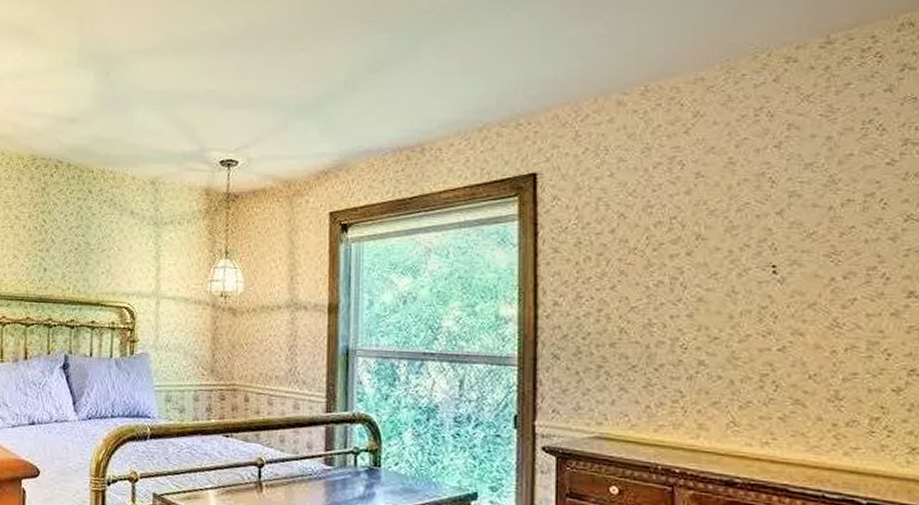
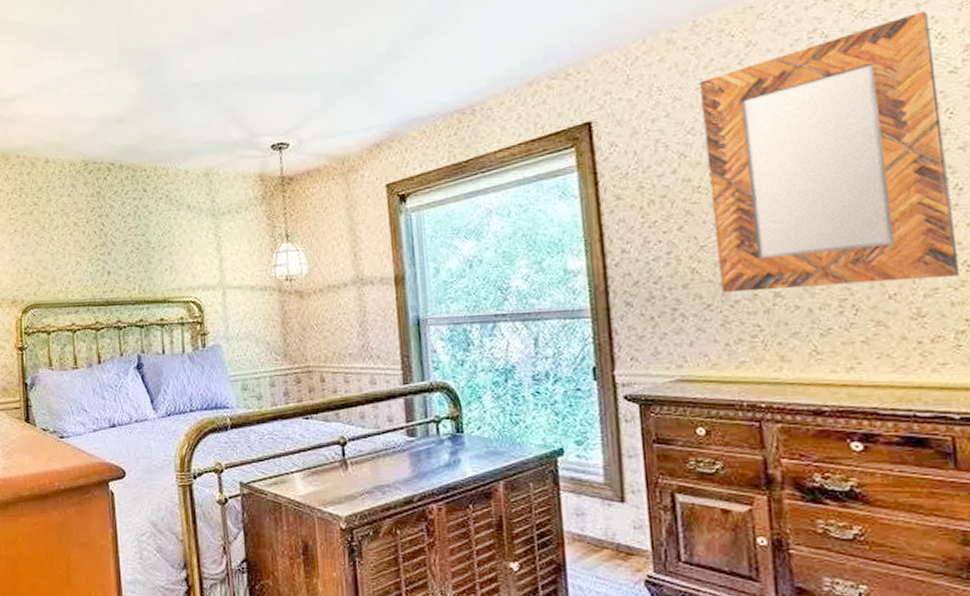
home mirror: none [646,101,880,364] -> present [700,11,961,293]

